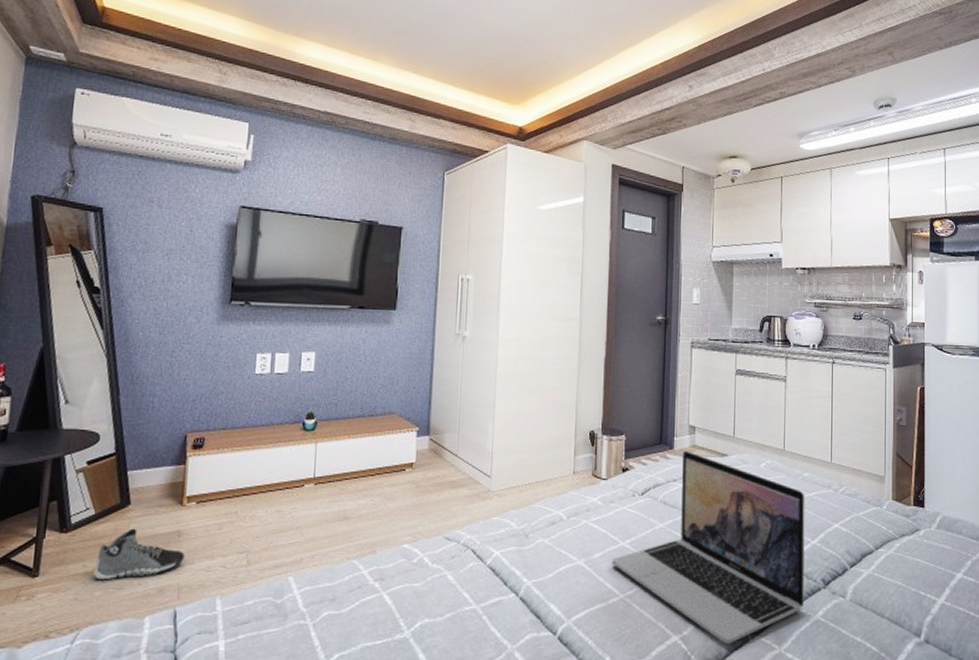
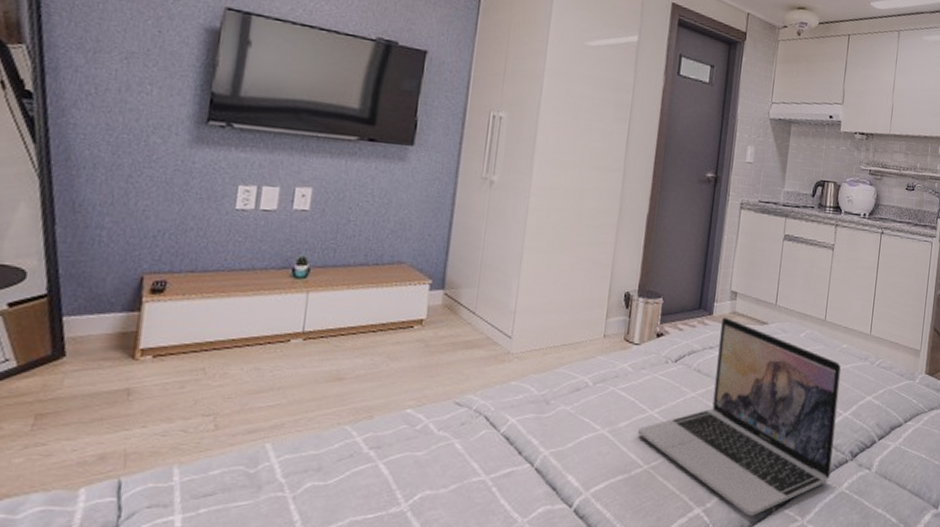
sneaker: present [93,528,185,581] -> none [12,384,135,446]

